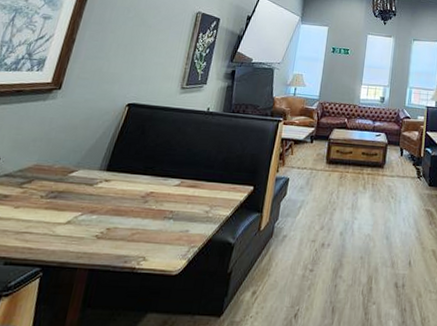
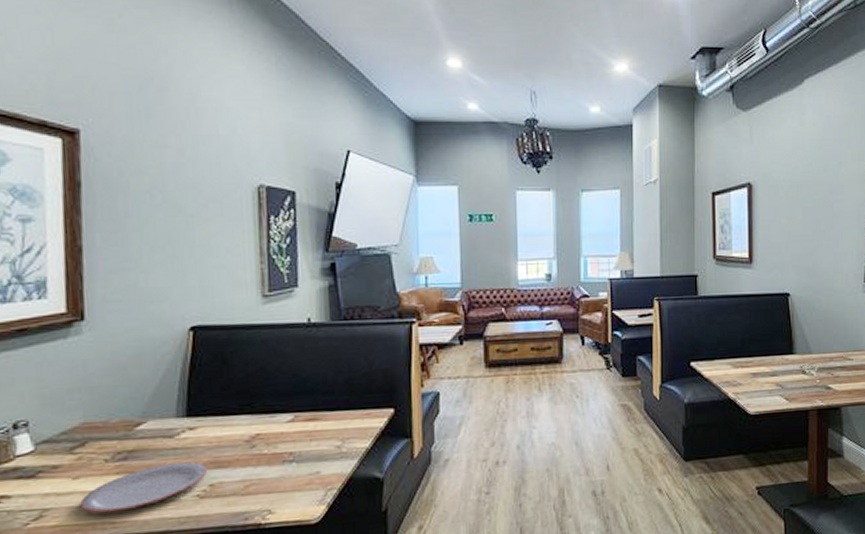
plate: none [12,206,110,240] -> present [80,461,208,514]

